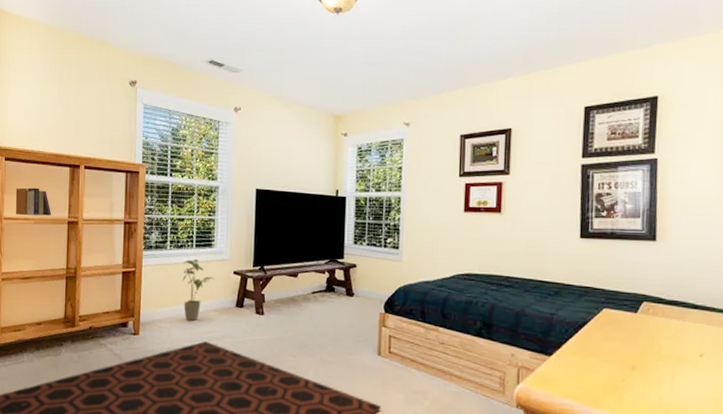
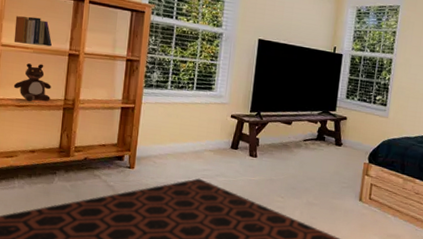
stuffed animal: none [17,234,53,274] -> present [13,63,51,102]
house plant: present [182,258,215,321] -> none [180,100,212,159]

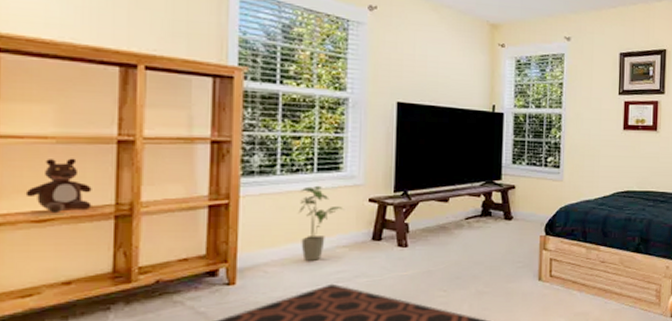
books: present [13,16,52,47] -> none [20,92,87,133]
house plant: none [180,100,212,159] -> present [298,185,343,261]

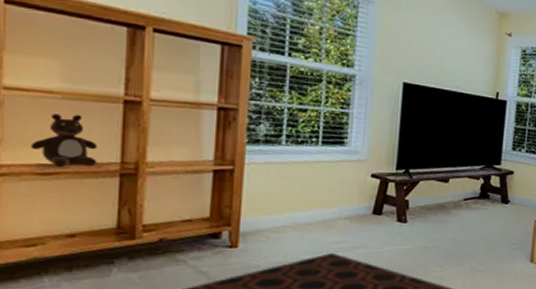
house plant: present [298,185,343,261] -> none [302,158,346,230]

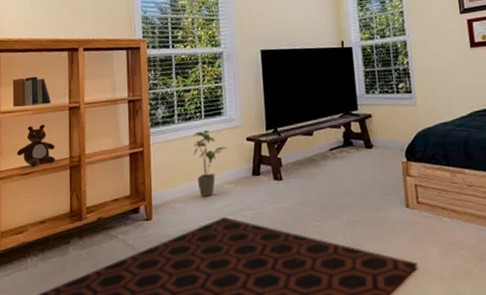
books: none [25,46,94,90] -> present [12,76,51,107]
house plant: none [302,158,346,230] -> present [193,129,227,197]

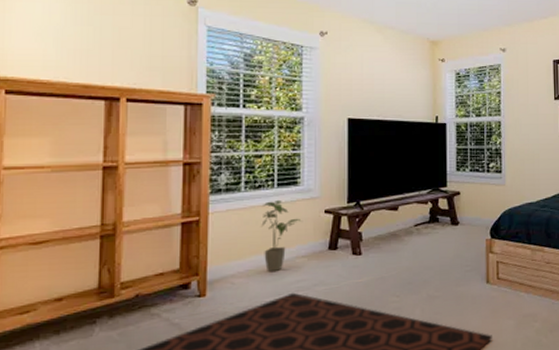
books: present [12,76,51,107] -> none [21,127,77,162]
stuffed animal: present [16,124,55,168] -> none [25,184,81,236]

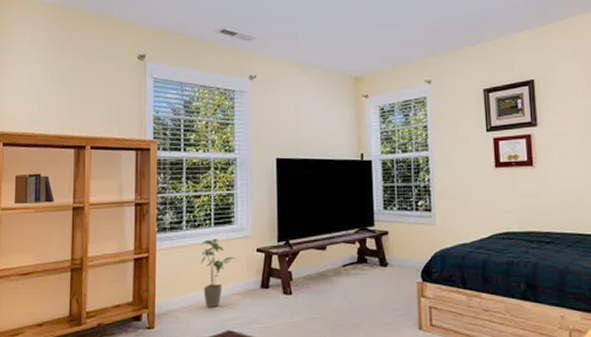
books: none [21,127,77,162] -> present [14,173,54,204]

